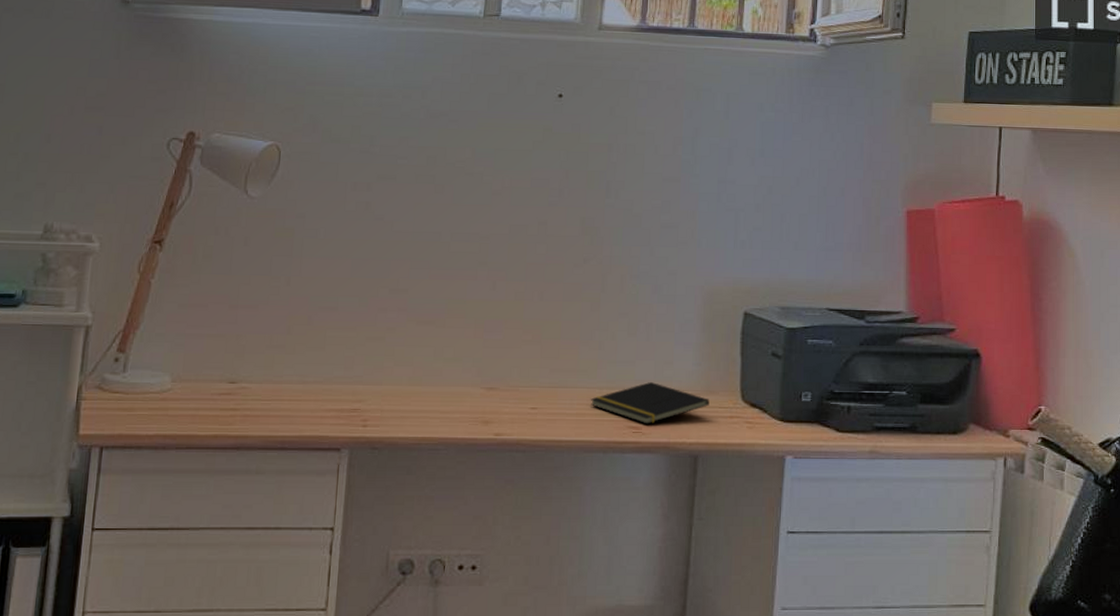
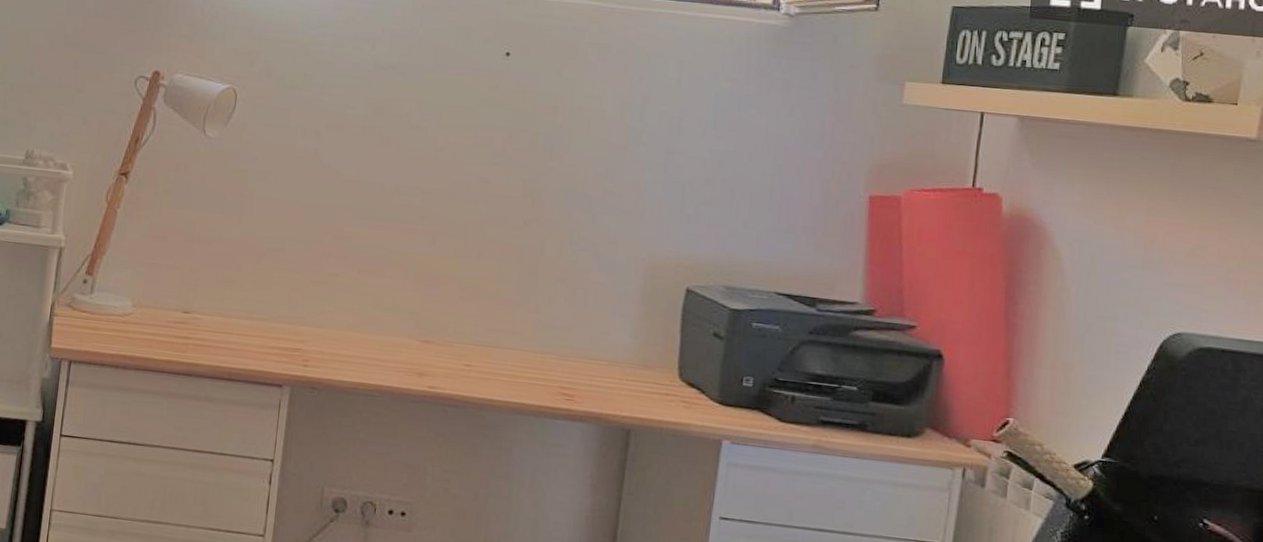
notepad: present [590,382,710,425] -> none [524,350,646,393]

